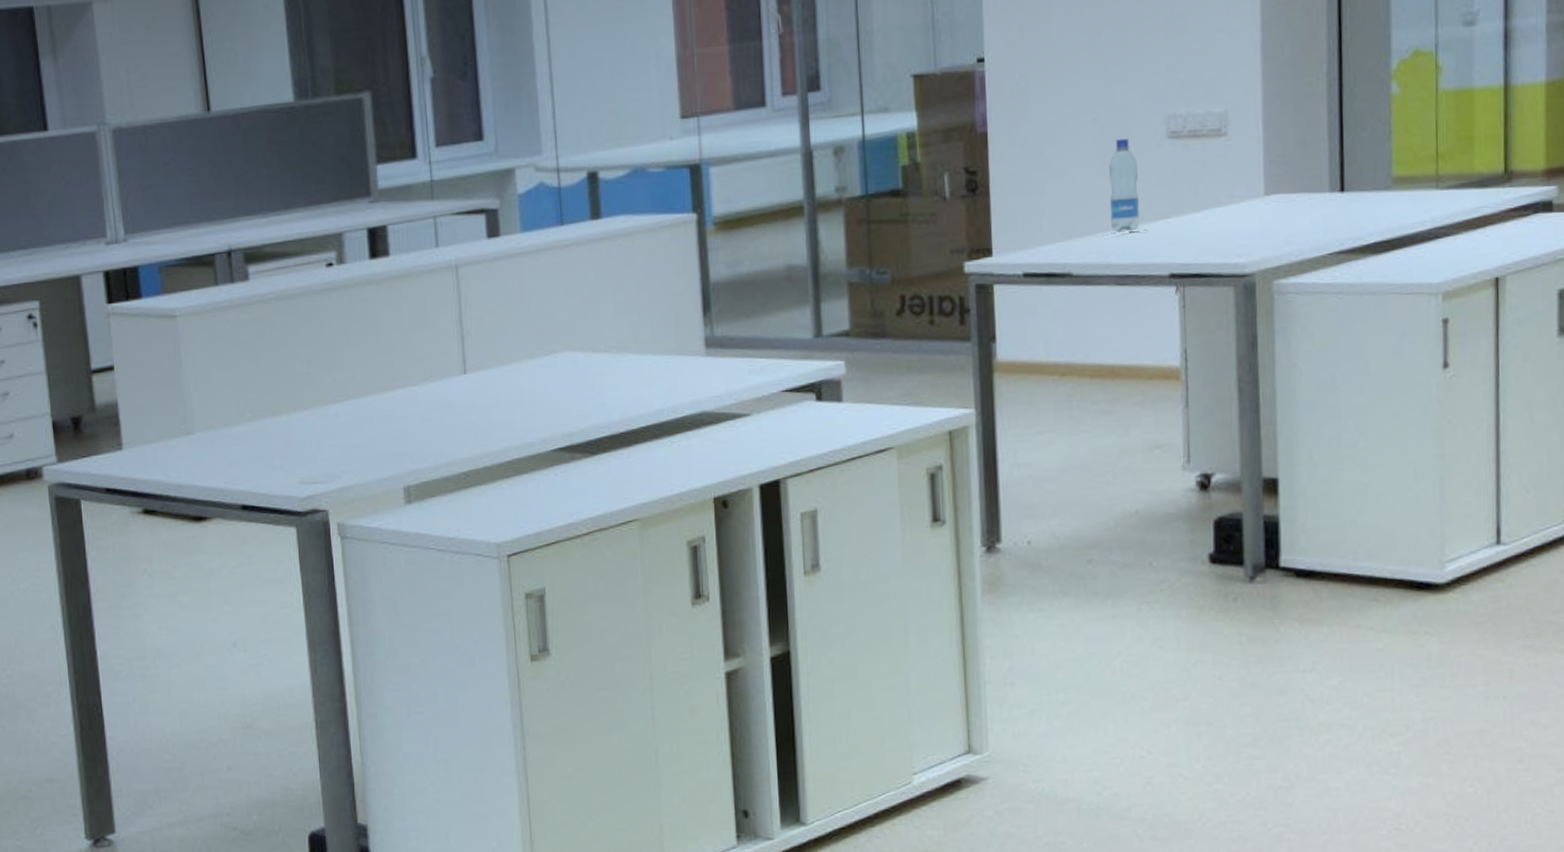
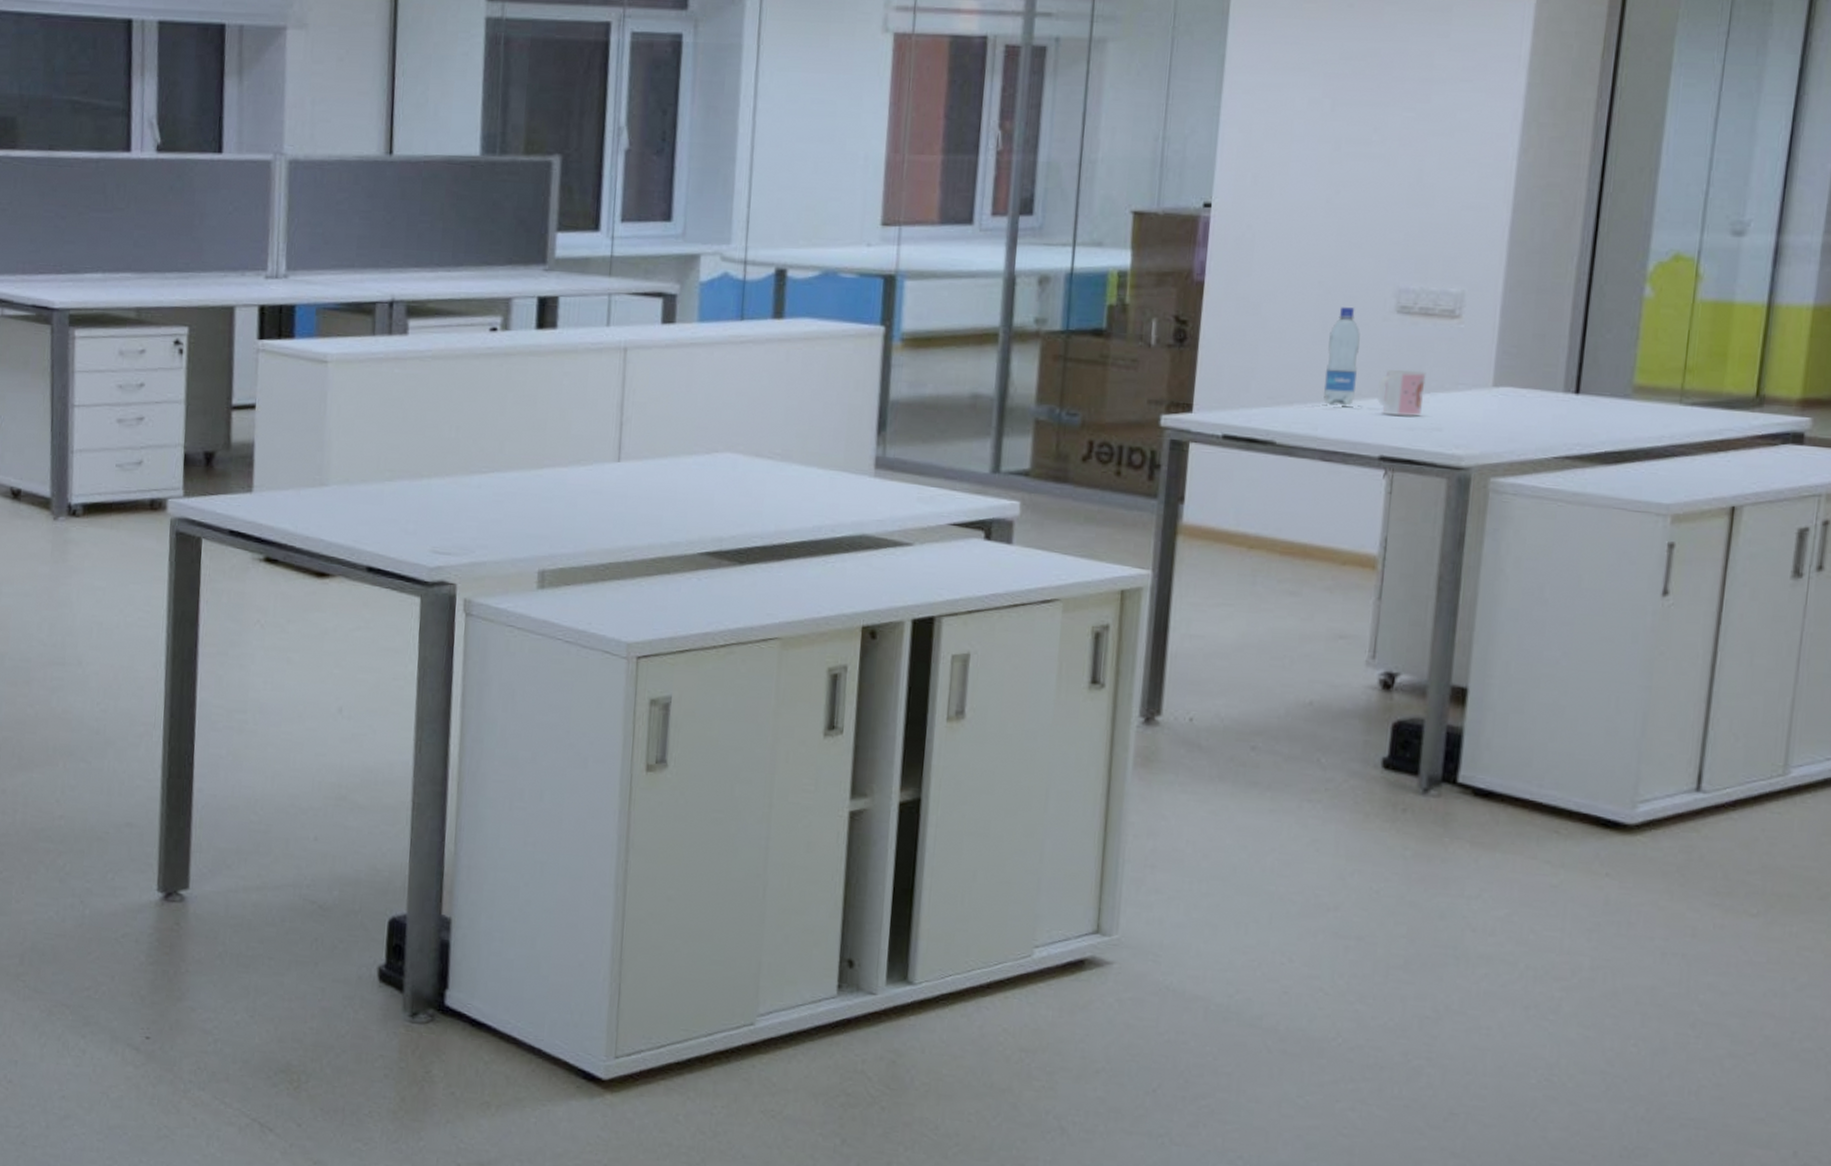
mug: none [1159,189,1204,234] -> present [1376,369,1426,418]

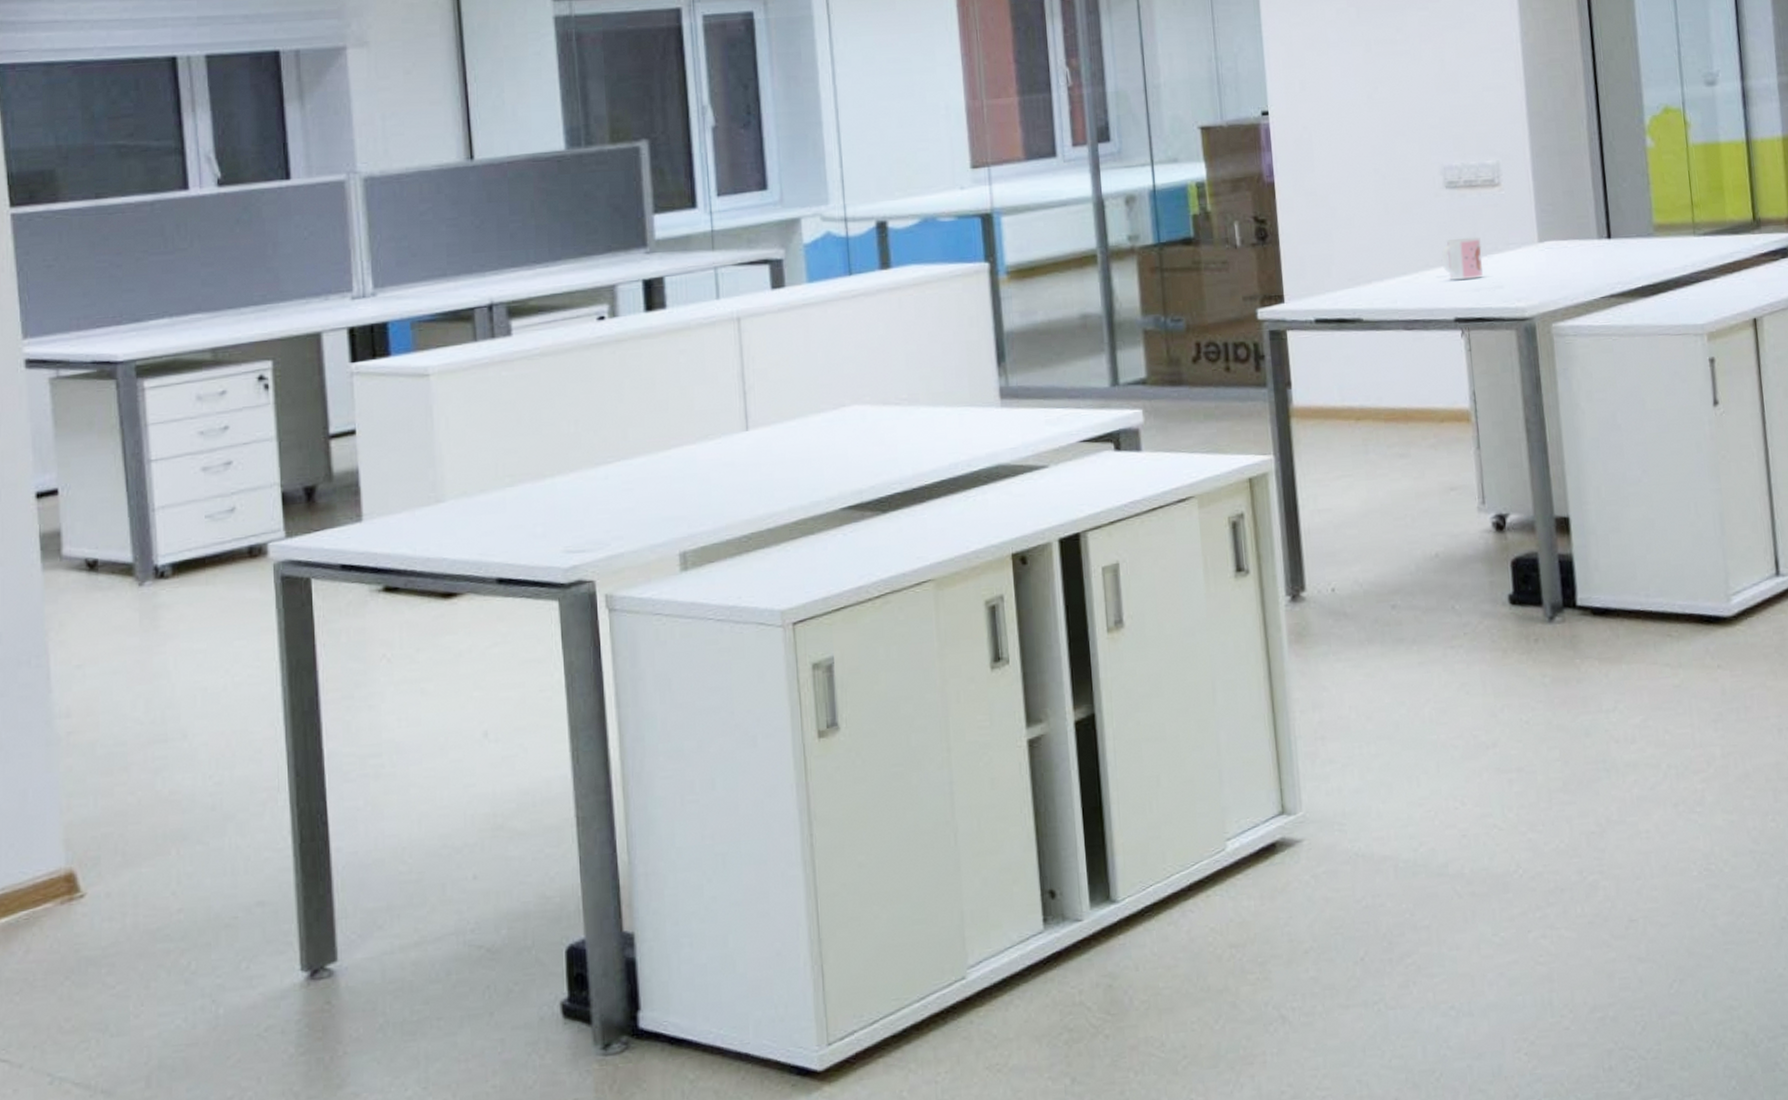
bottle: present [1323,307,1360,406] -> none [1392,189,1424,279]

